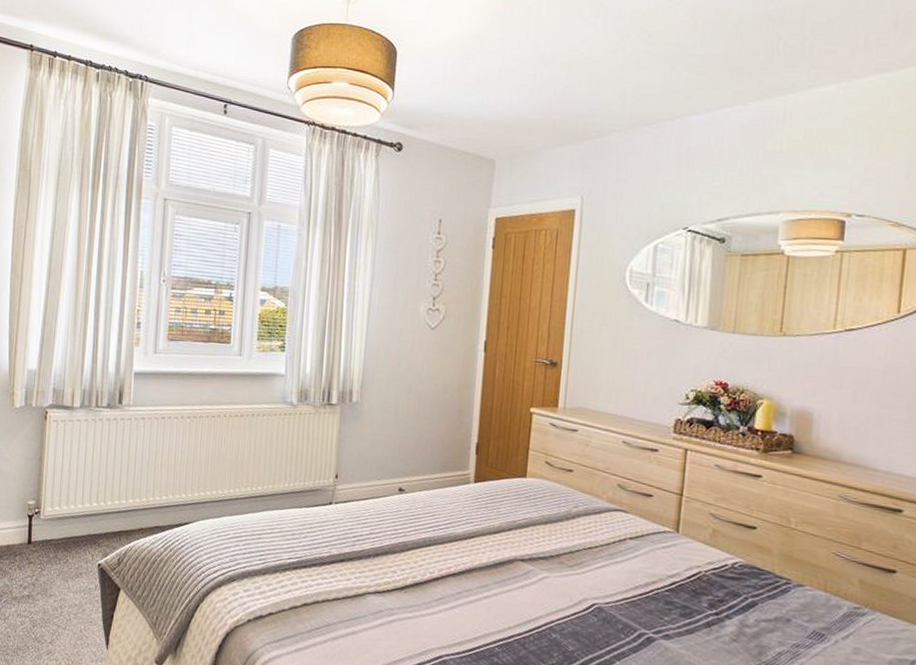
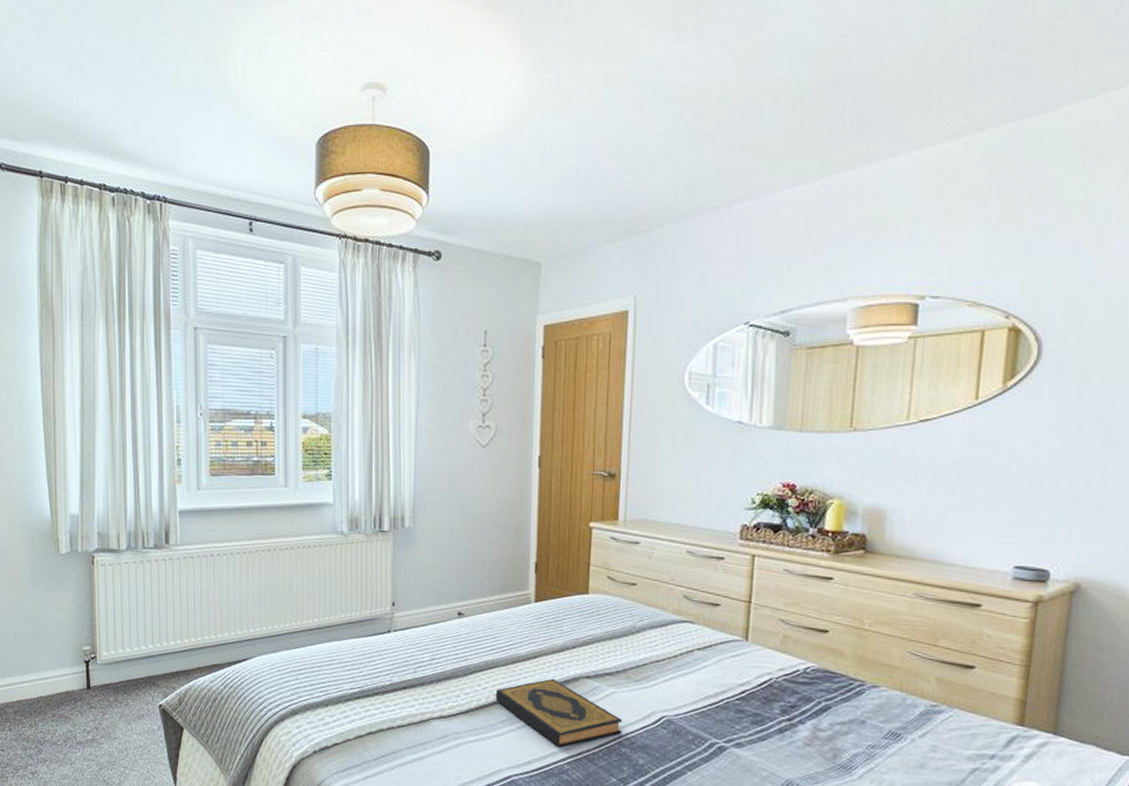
hardback book: none [431,559,555,629] -> present [495,678,623,747]

